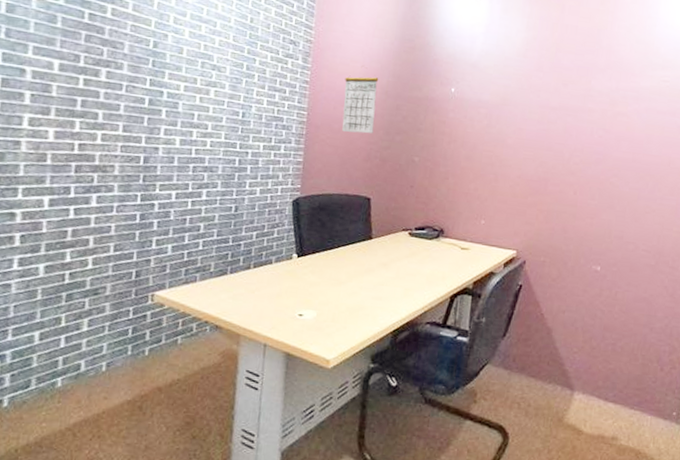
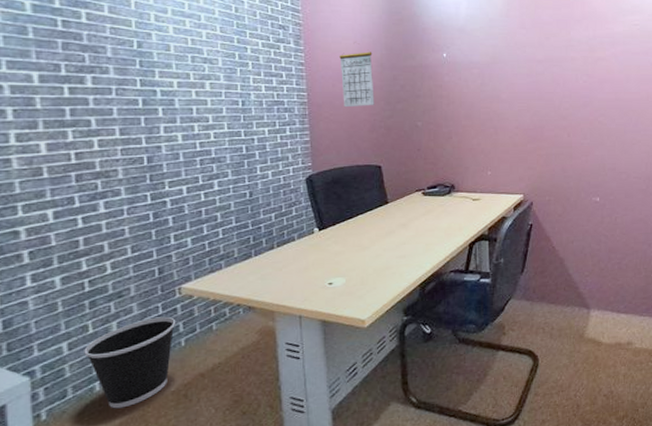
wastebasket: none [53,321,144,409] -> present [84,316,176,409]

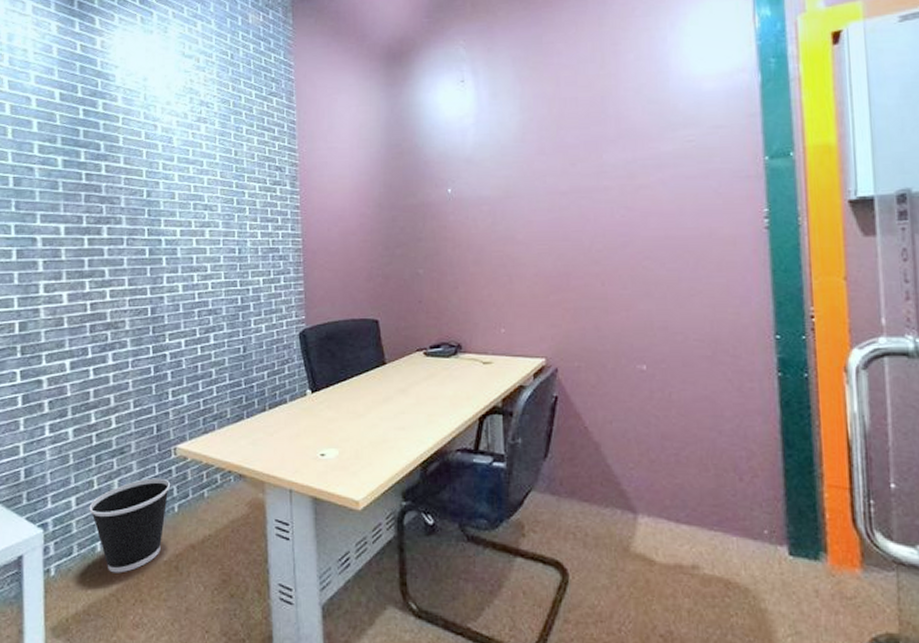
calendar: present [339,42,375,108] -> none [335,180,372,254]

